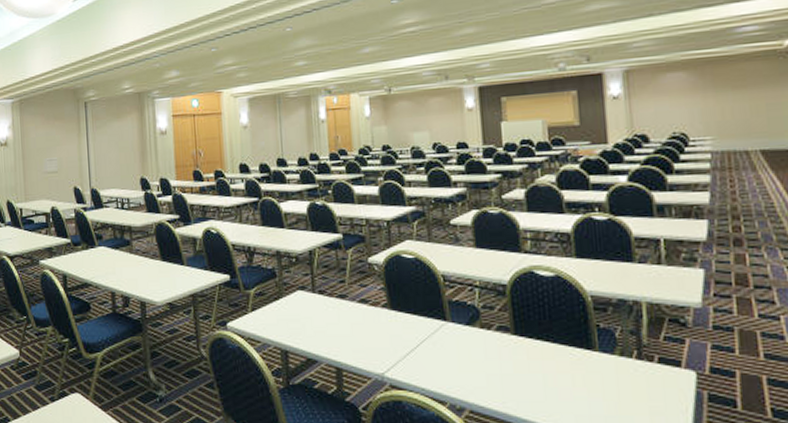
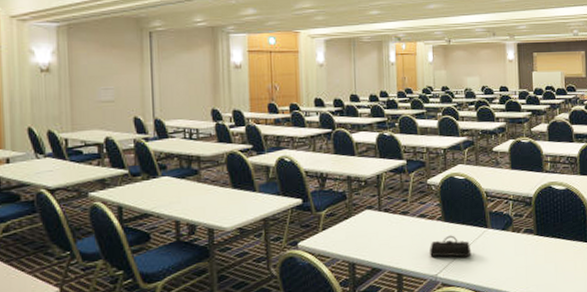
pencil case: none [373,327,427,355] -> present [429,235,472,257]

